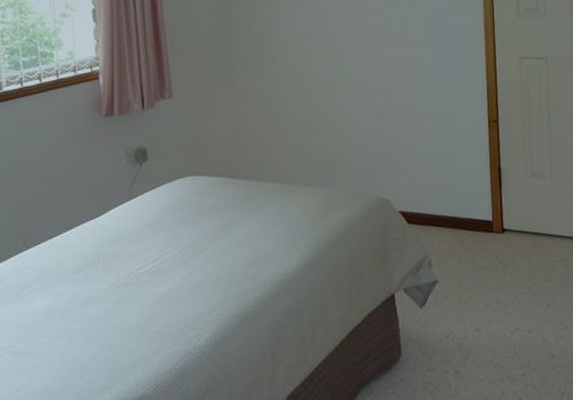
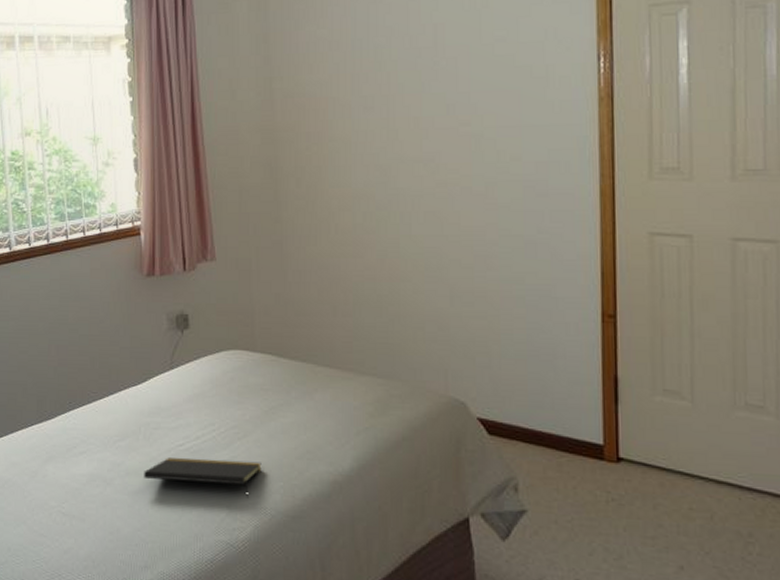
notepad: none [103,273,217,308] -> present [144,458,262,499]

